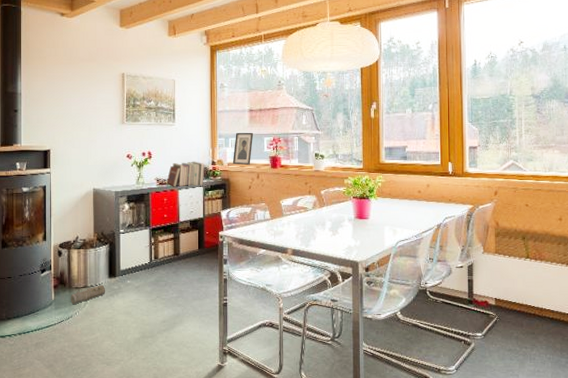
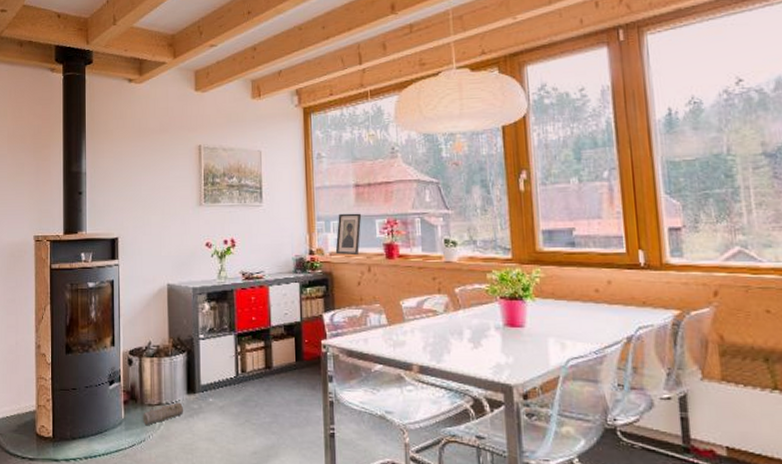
books: present [166,161,205,187] -> none [254,250,301,283]

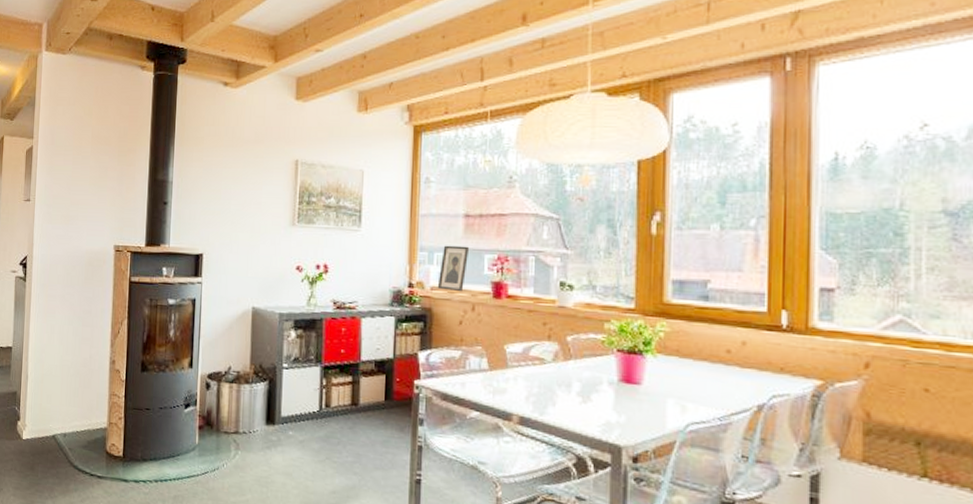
decorative log: present [143,402,184,426] -> none [217,432,262,454]

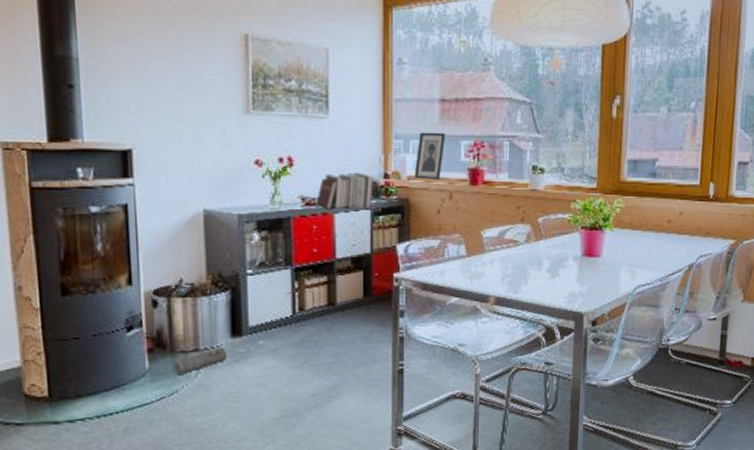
decorative log: none [217,432,262,454] -> present [174,347,228,376]
books: none [346,280,399,315] -> present [316,172,374,210]

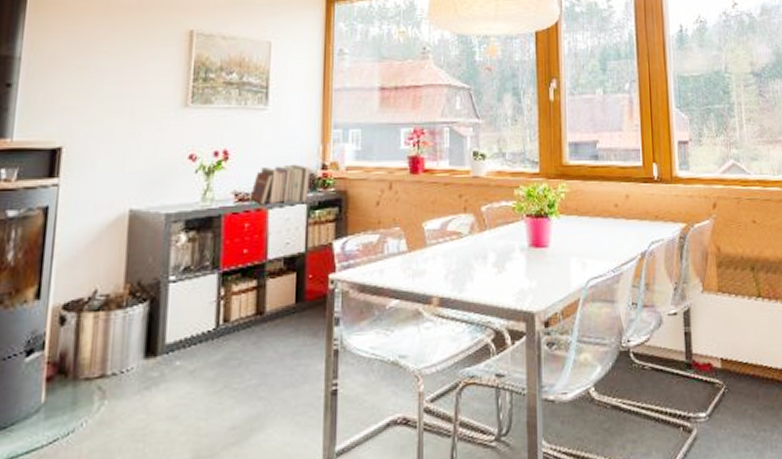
decorative log: present [174,347,228,376] -> none [74,371,138,410]
picture frame: present [414,132,446,181] -> none [352,120,386,170]

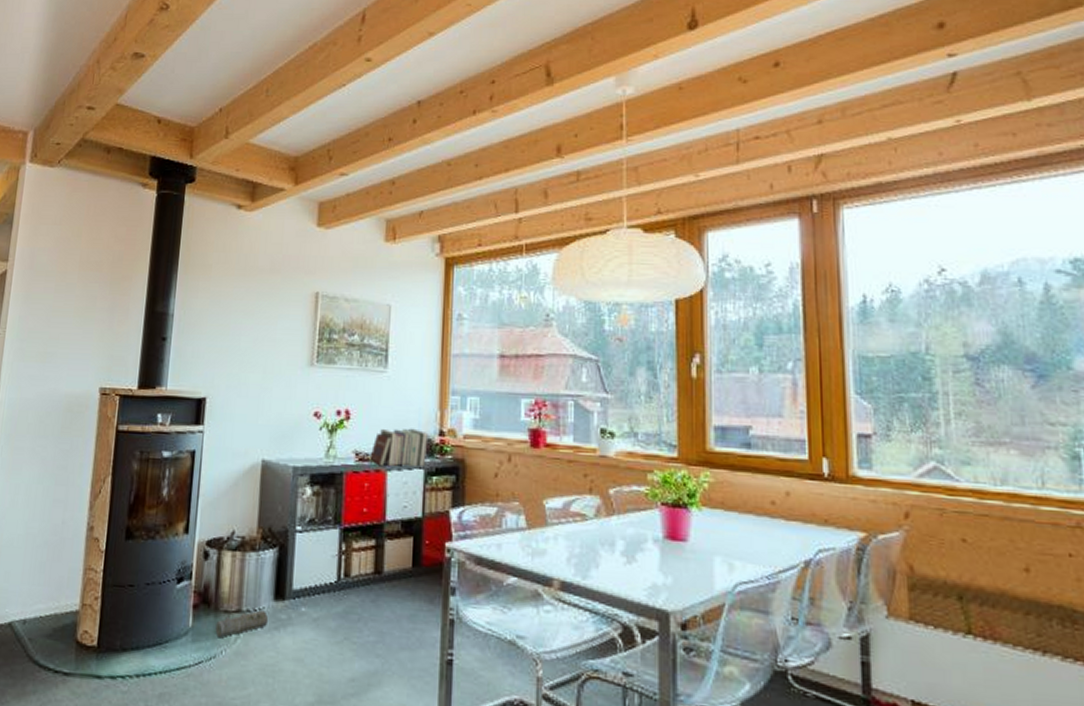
decorative log: none [74,371,138,410] -> present [215,610,269,639]

